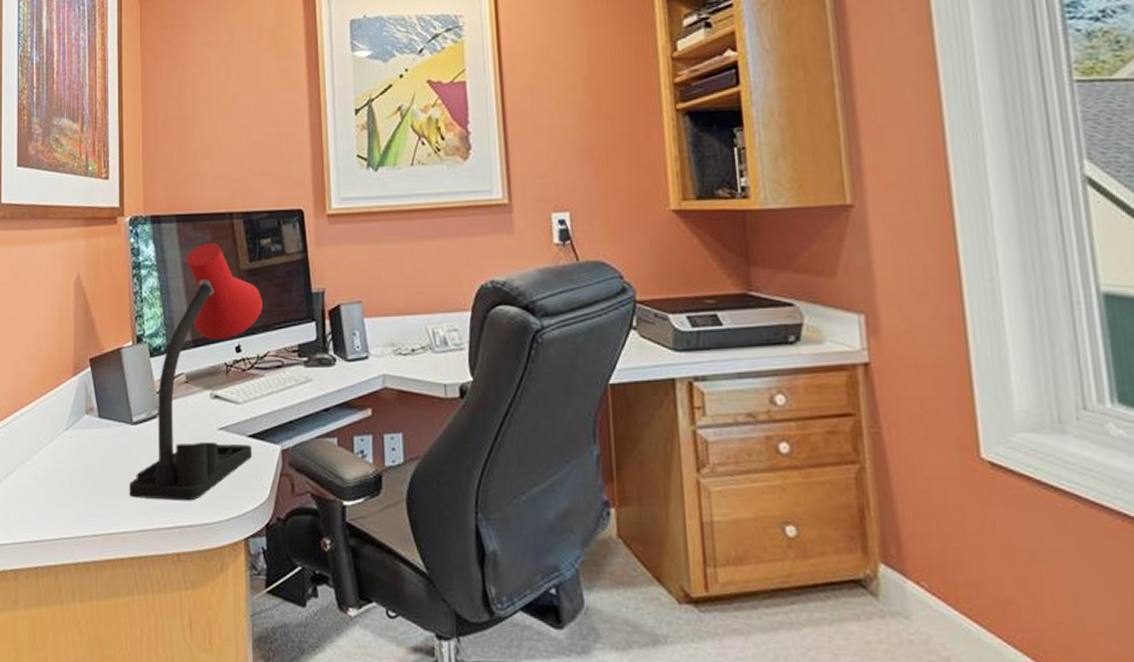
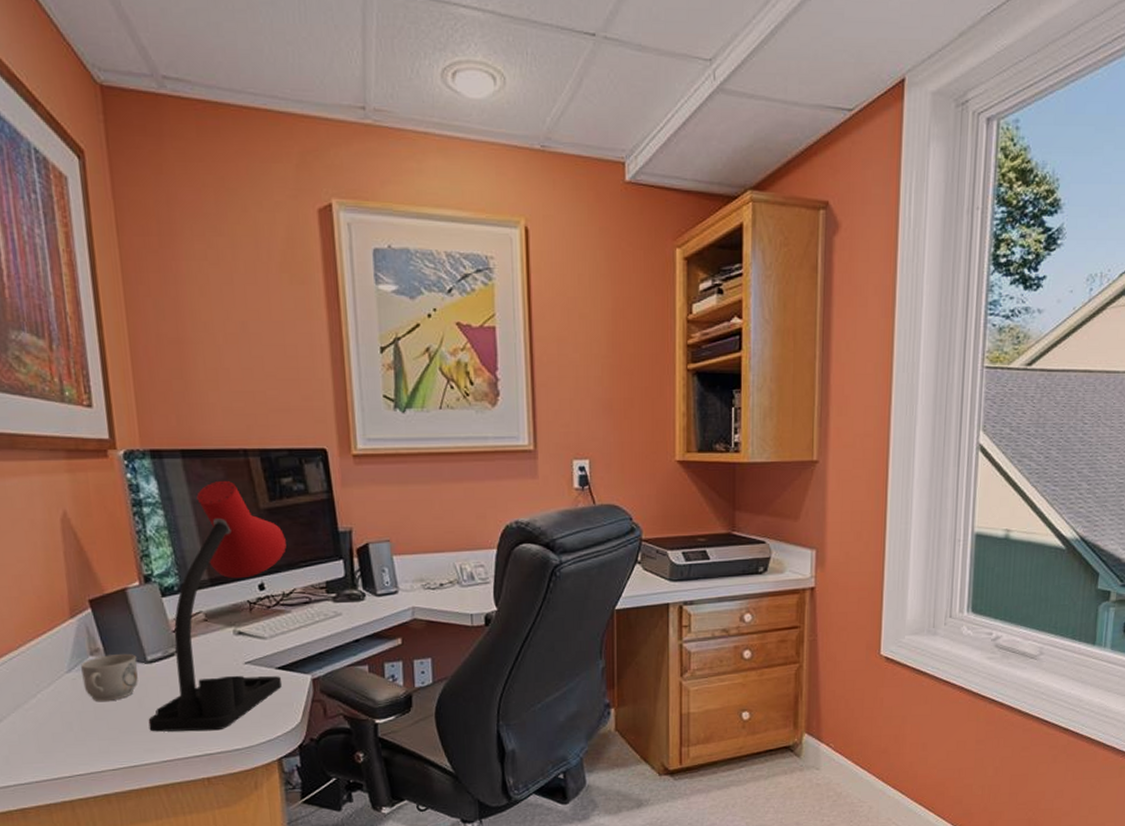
mug: none [77,413,124,463] -> present [81,653,138,702]

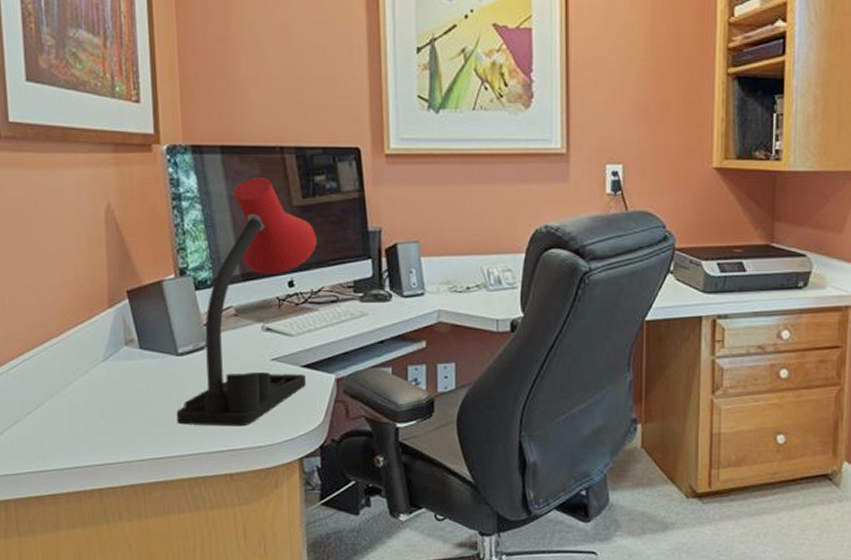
mug: present [81,653,138,702] -> none [116,345,169,392]

